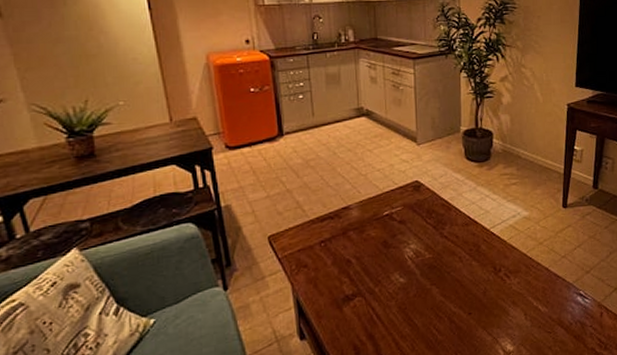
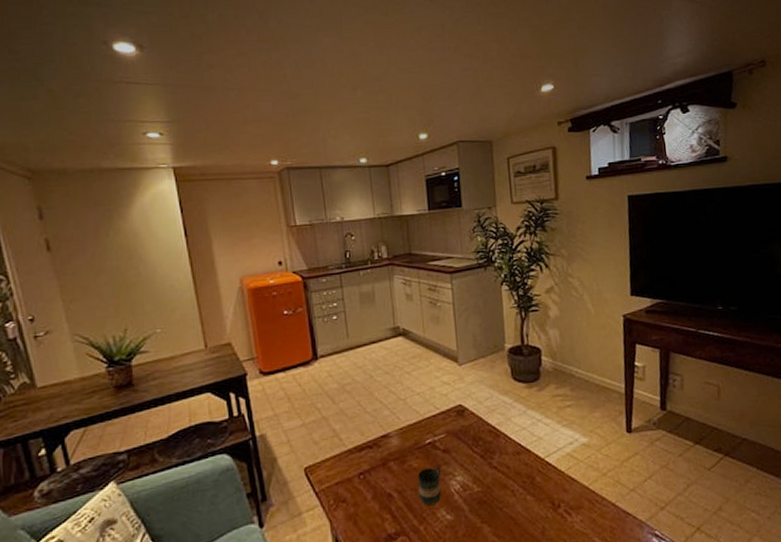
mug: none [374,235,397,270] -> present [417,466,442,506]

